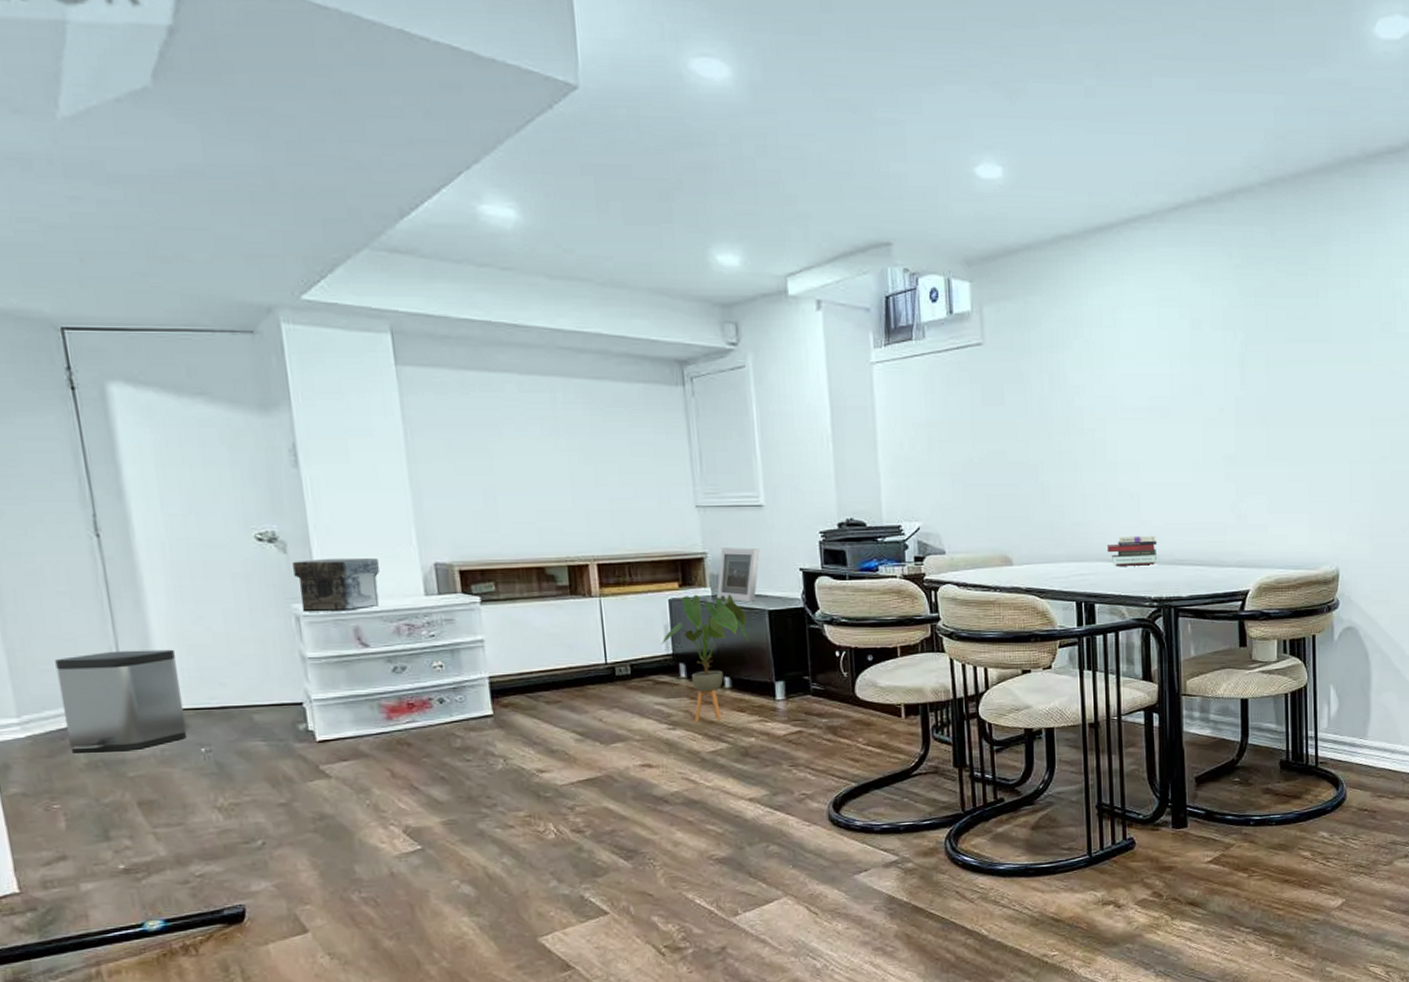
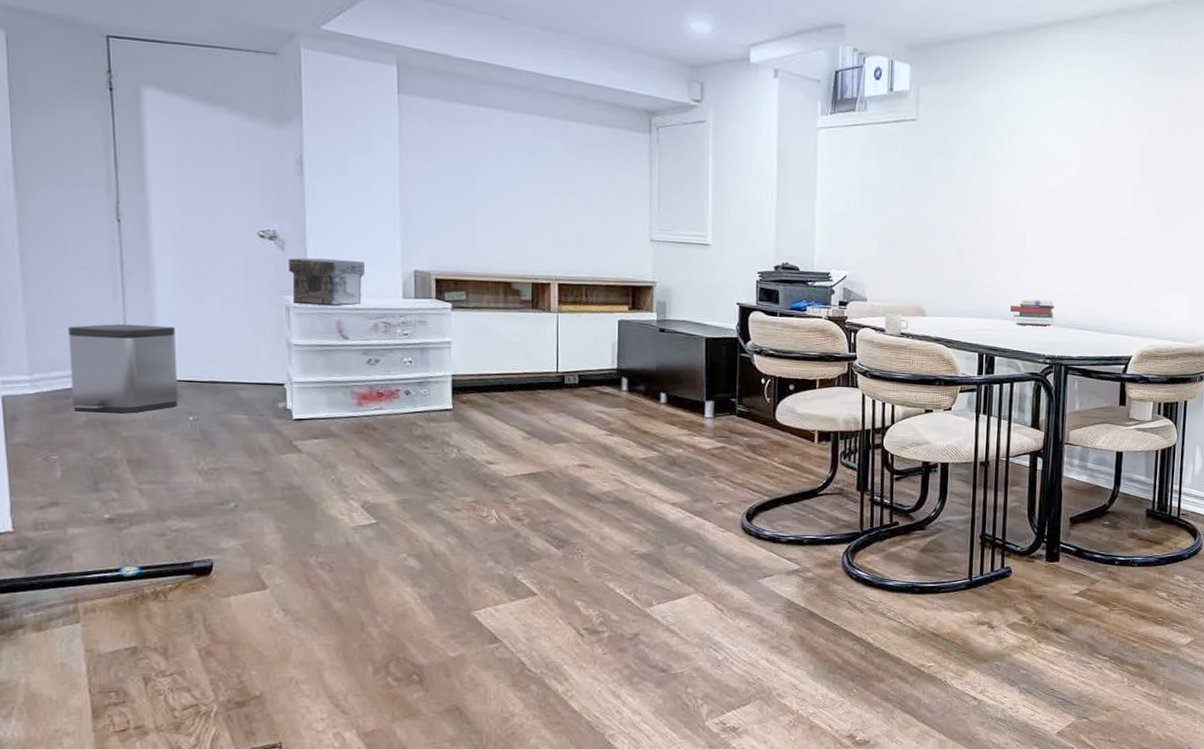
house plant: present [661,594,749,722] -> none [608,318,686,432]
picture frame: present [716,547,760,602] -> none [660,279,703,329]
mug: none [967,564,995,590] -> present [884,313,909,336]

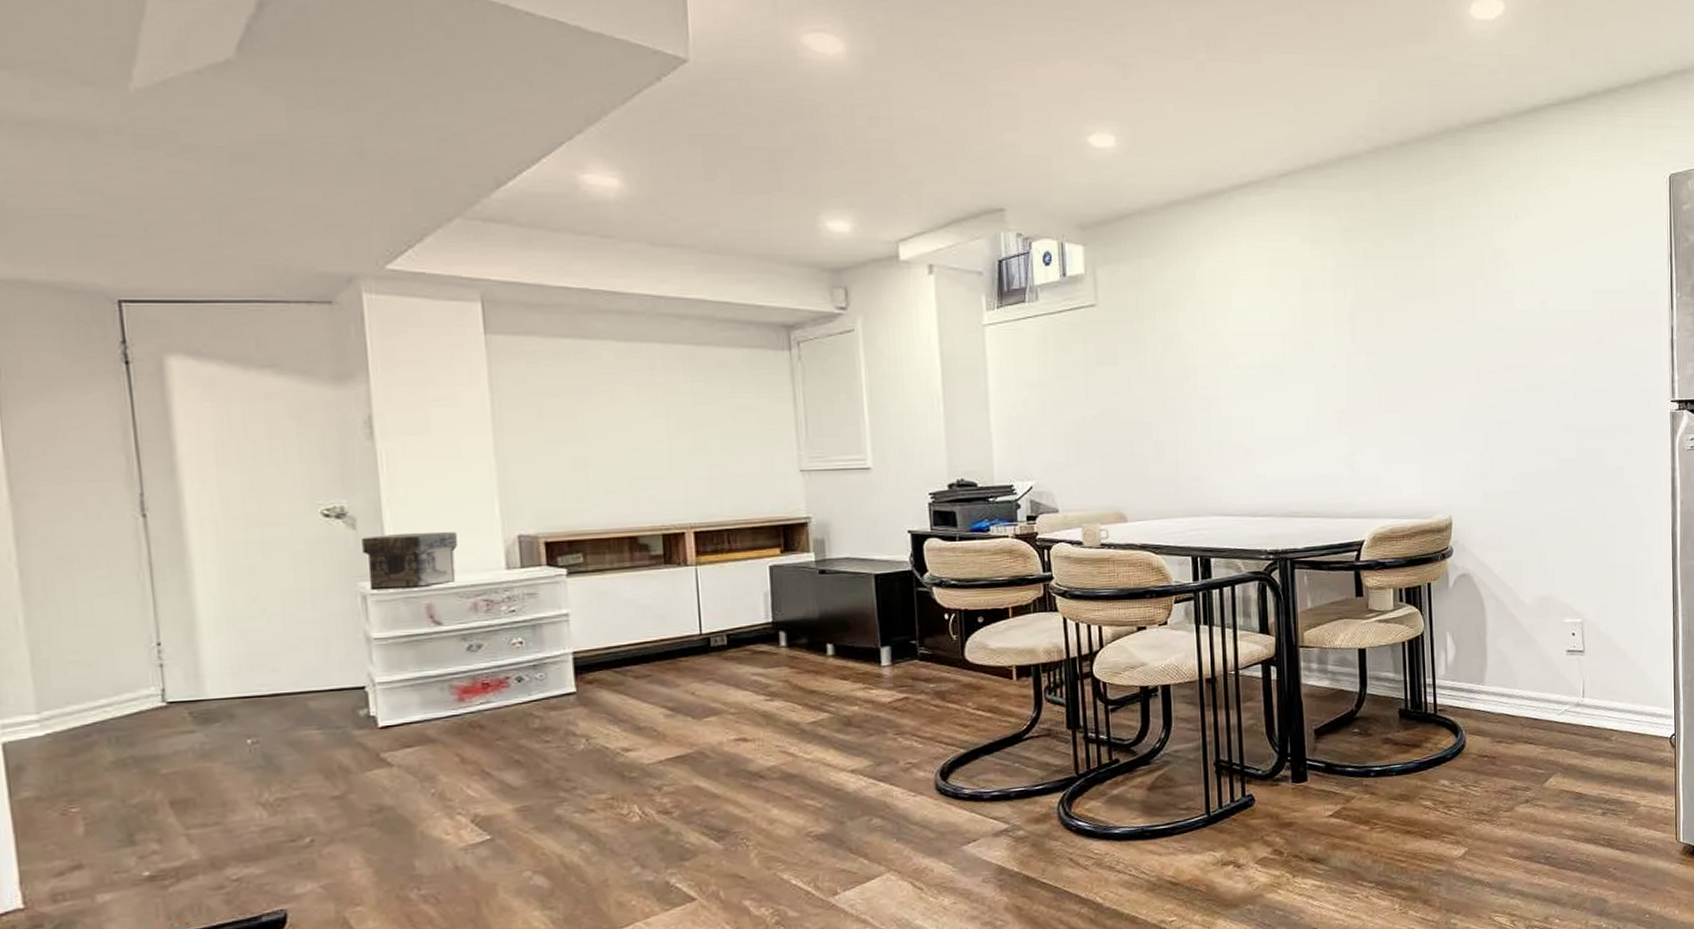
pedal bin: present [68,323,178,414] -> none [85,634,232,751]
books: present [1009,298,1055,327] -> none [1221,488,1274,520]

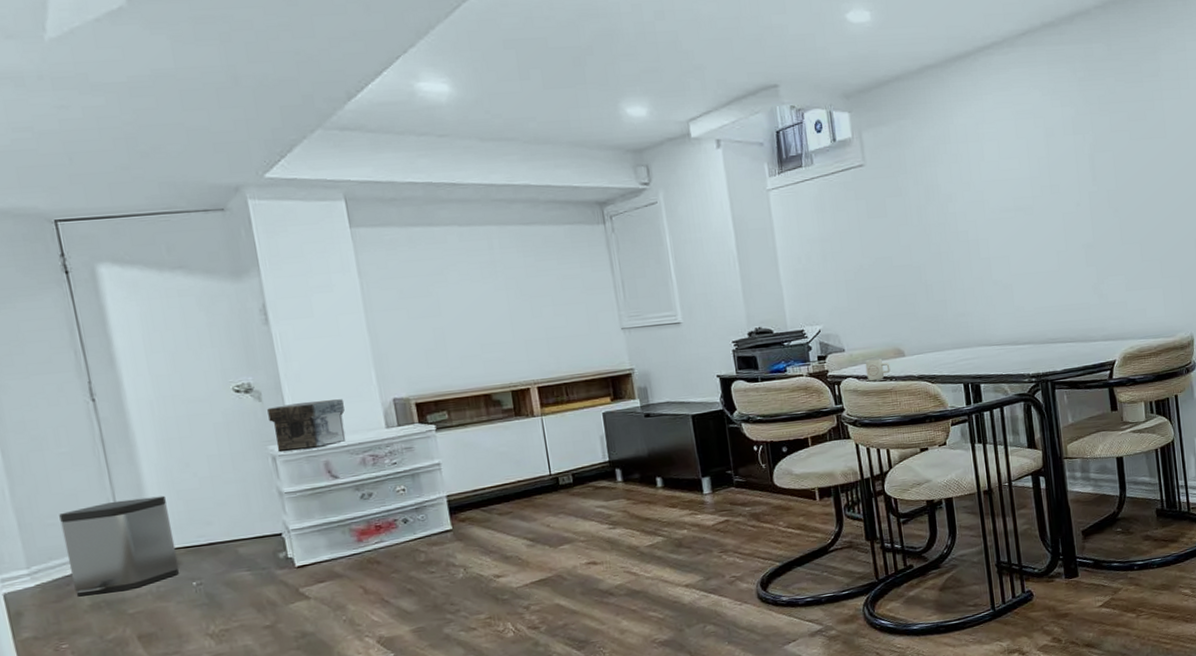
pedal bin: none [85,634,232,751] -> present [59,495,179,597]

